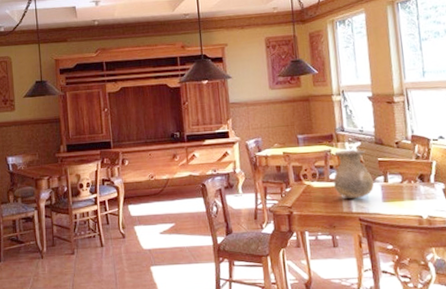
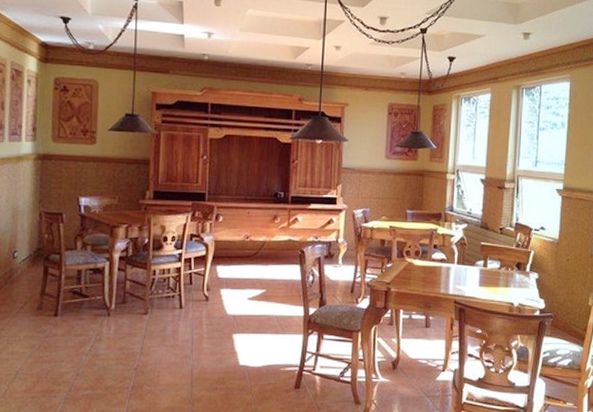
vase: present [333,149,375,199] -> none [435,230,474,281]

